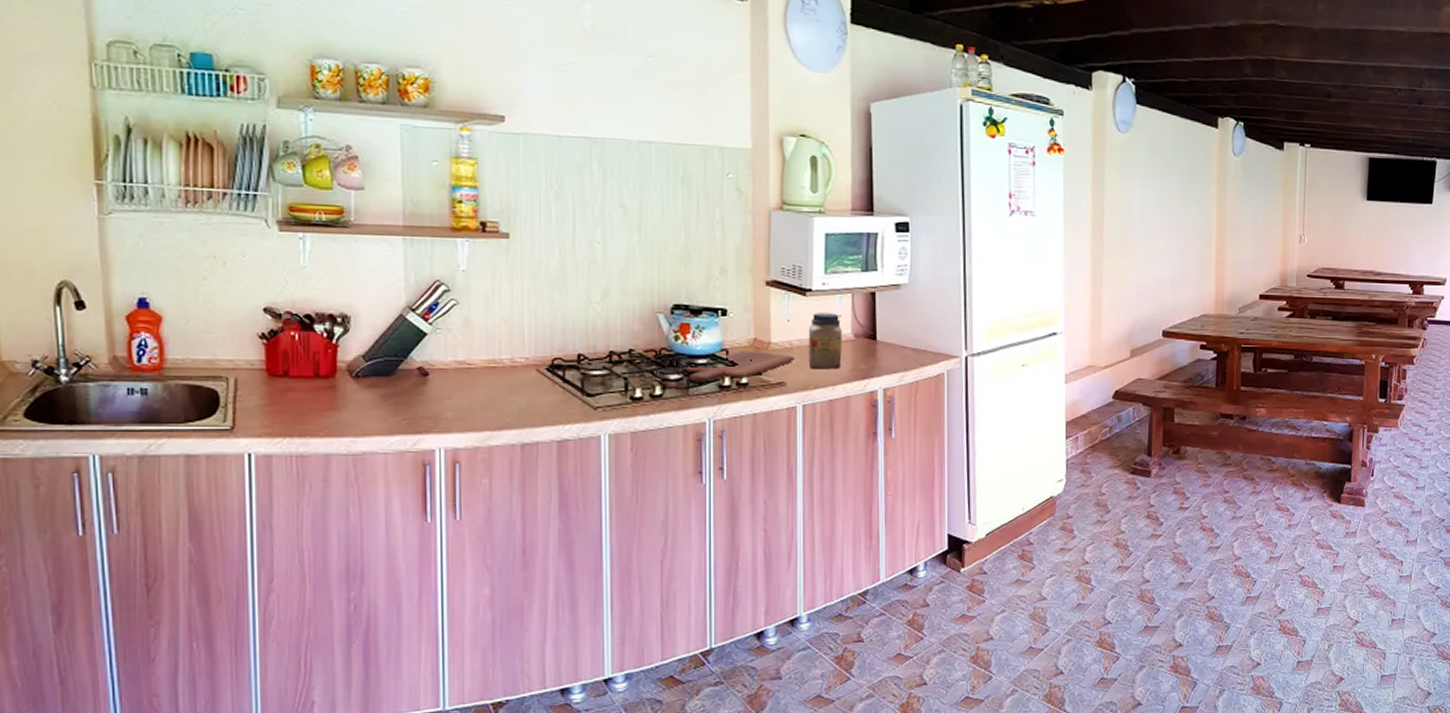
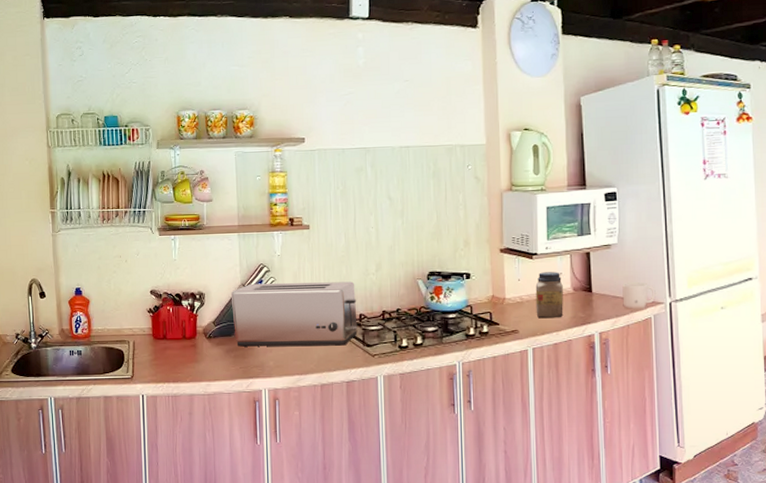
toaster: none [390,306,574,394] -> present [230,281,358,347]
cutting board: present [687,351,795,382] -> none [440,306,525,333]
mug: none [912,331,950,364] -> present [622,282,656,310]

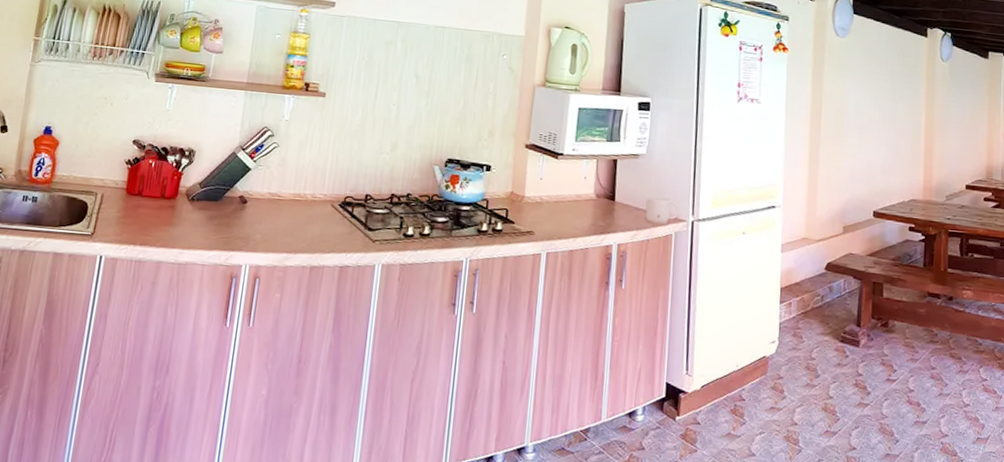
toaster: present [230,281,358,347] -> none [221,146,366,226]
jar: present [535,272,563,319] -> none [554,174,586,224]

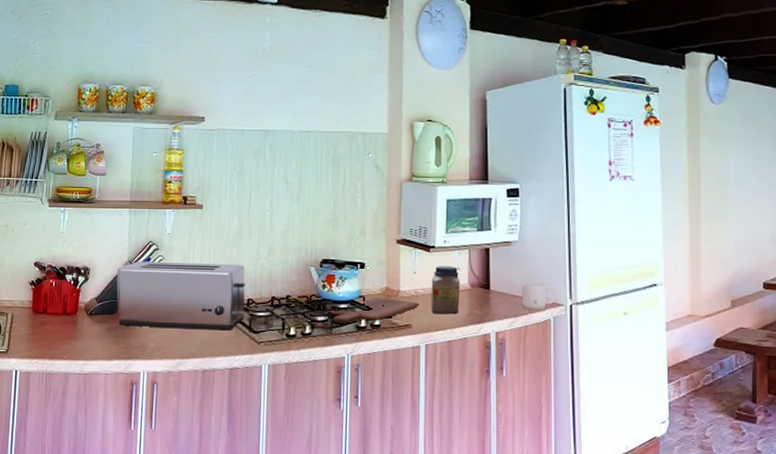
toaster: none [221,146,366,226] -> present [116,261,246,331]
cutting board: none [452,201,544,227] -> present [331,297,420,324]
jar: none [554,174,586,224] -> present [431,266,460,315]

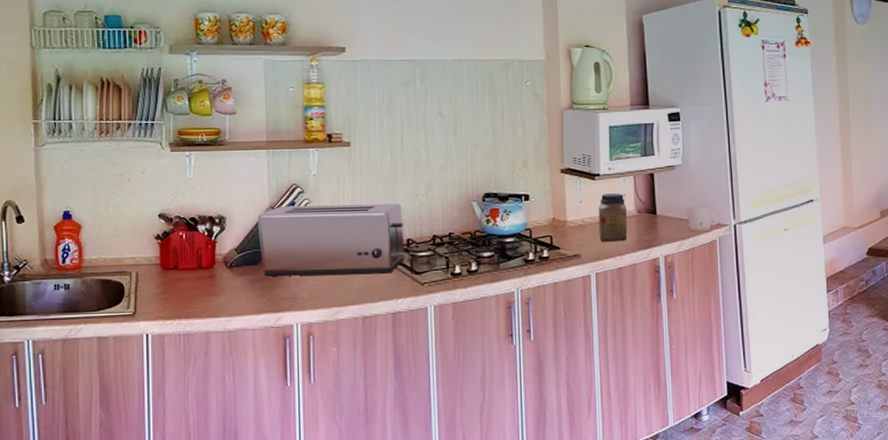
cutting board: present [331,297,420,324] -> none [497,229,588,258]

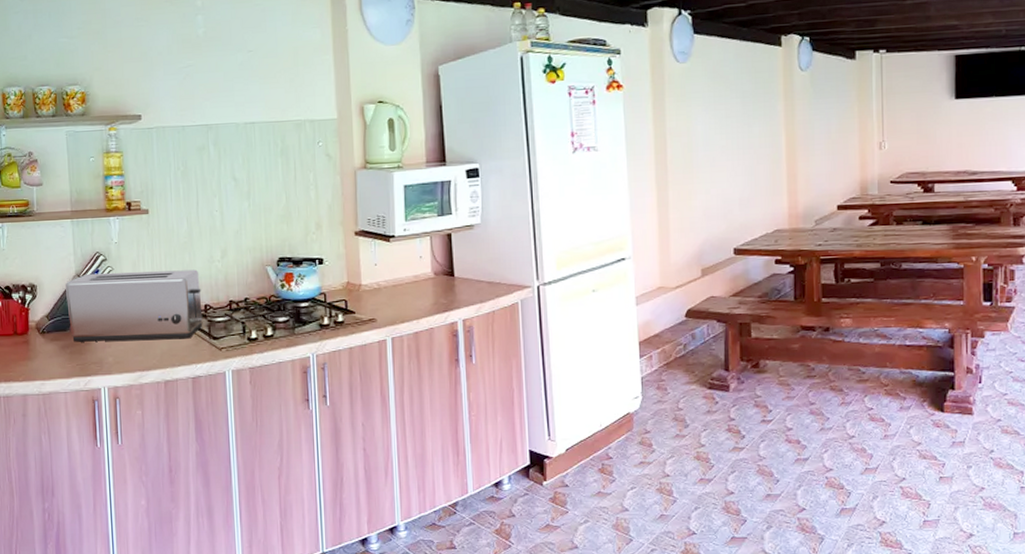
jar: present [598,193,627,242] -> none [393,255,424,306]
mug: present [687,204,720,233] -> none [487,265,522,295]

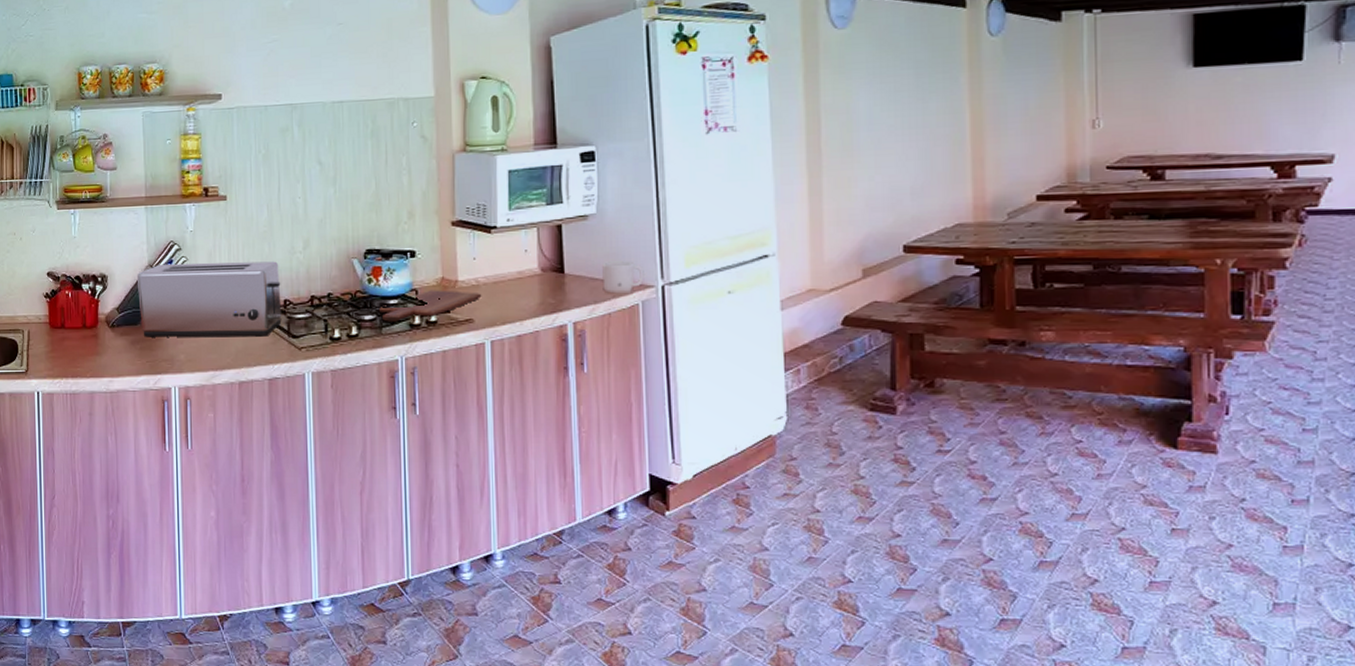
cutting board: none [292,293,383,323] -> present [380,290,482,322]
mug: none [487,265,522,295] -> present [602,261,644,295]

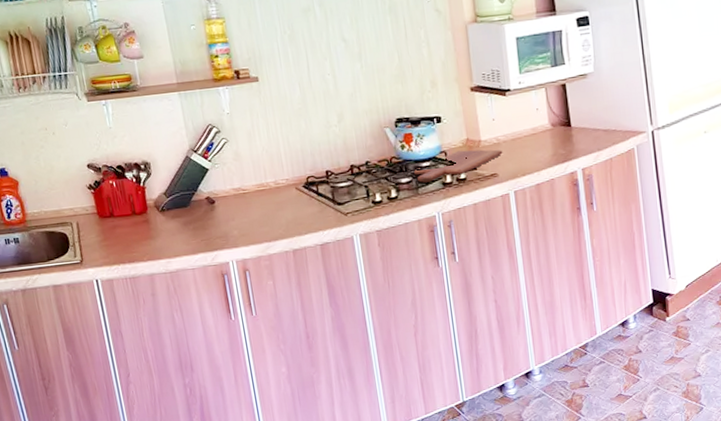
toaster: present [136,261,282,337] -> none [179,136,326,218]
mug: present [602,261,644,295] -> none [602,112,637,143]

